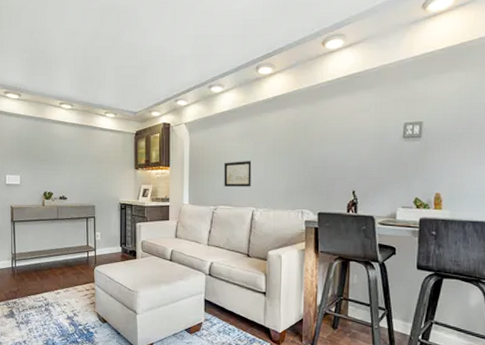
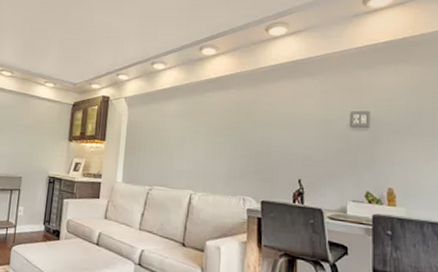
wall art: present [224,161,252,187] -> none [161,139,192,168]

